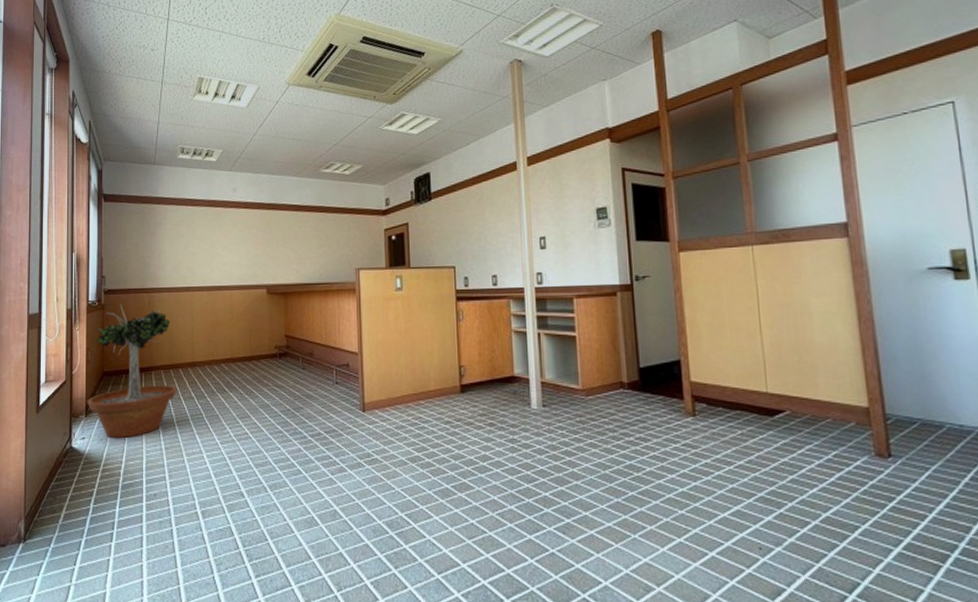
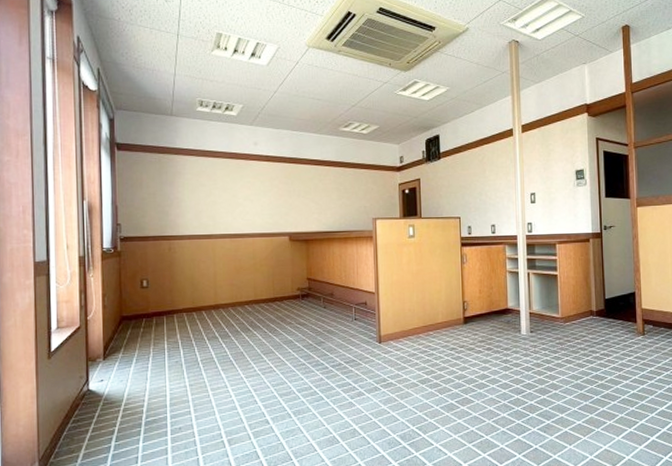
potted tree: present [87,305,176,439] -> none [104,252,200,379]

